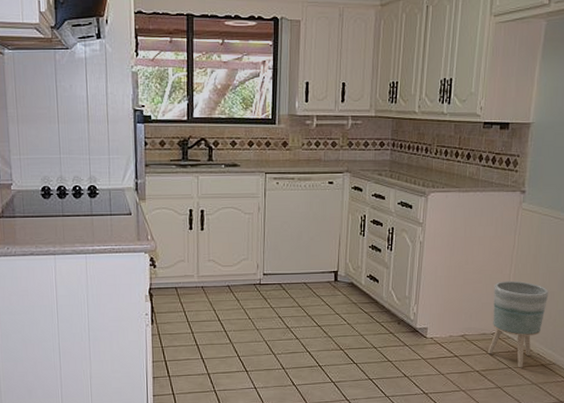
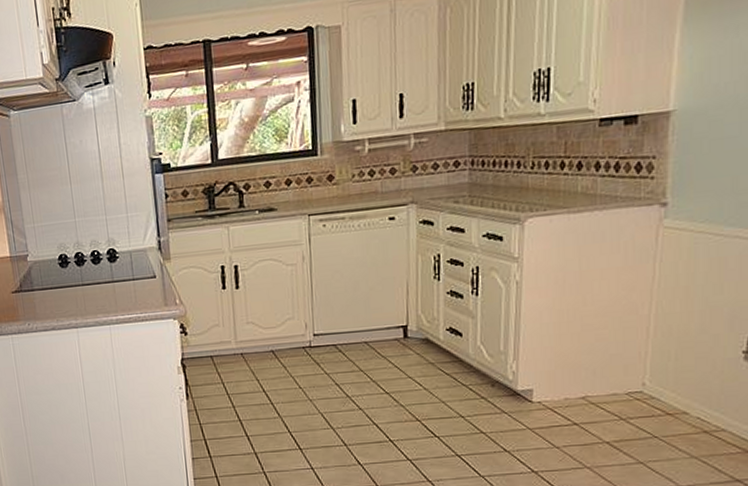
planter: present [487,280,549,368] -> none [621,322,711,437]

